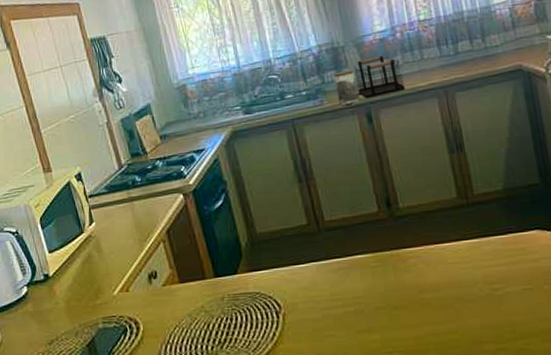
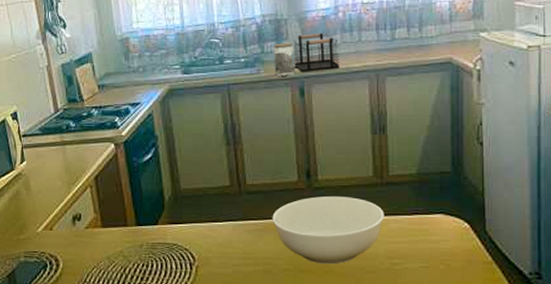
bowl: none [356,222,476,298] -> present [272,196,384,265]

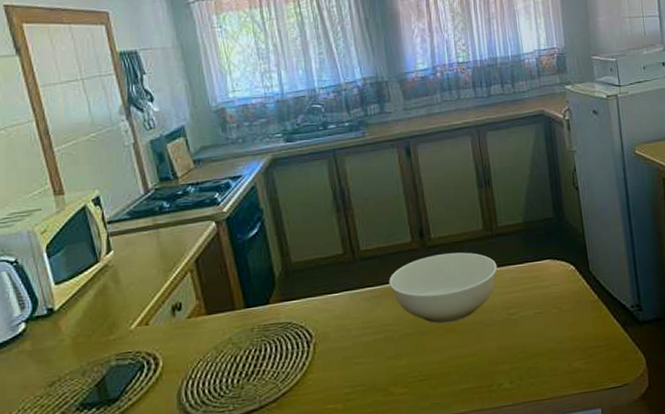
jar: present [273,42,296,76] -> none [376,104,401,138]
dish rack: present [293,33,339,74] -> none [396,93,442,134]

